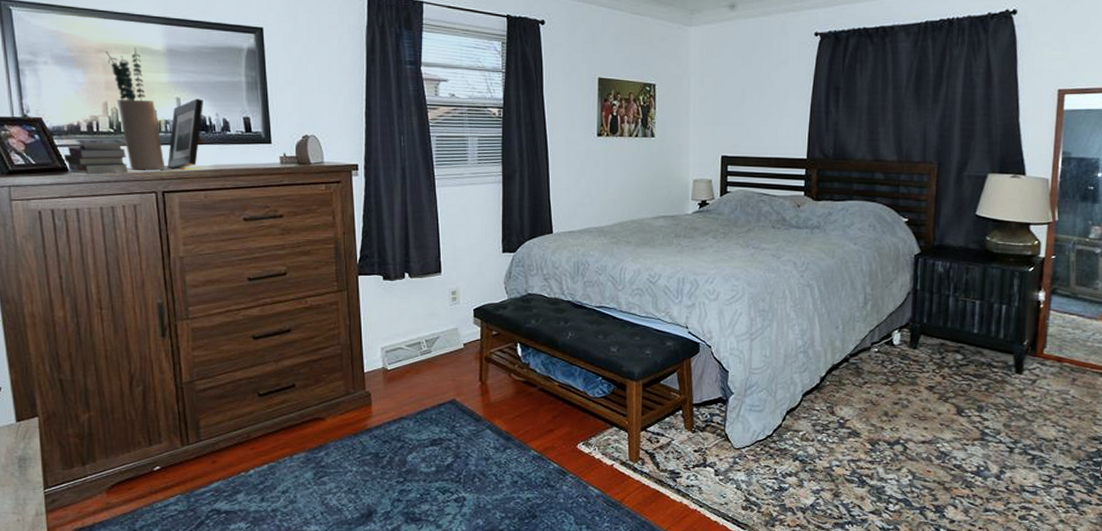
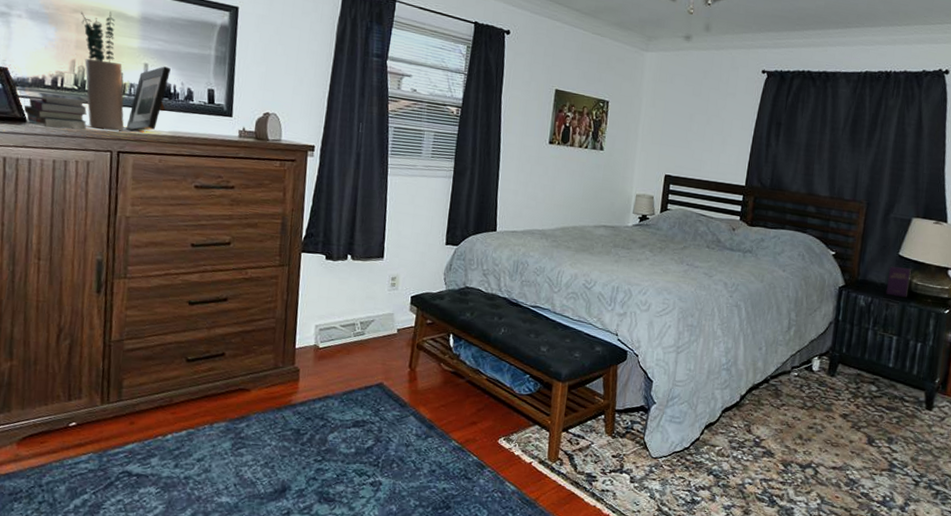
book: none [965,227,990,259] -> present [886,265,911,298]

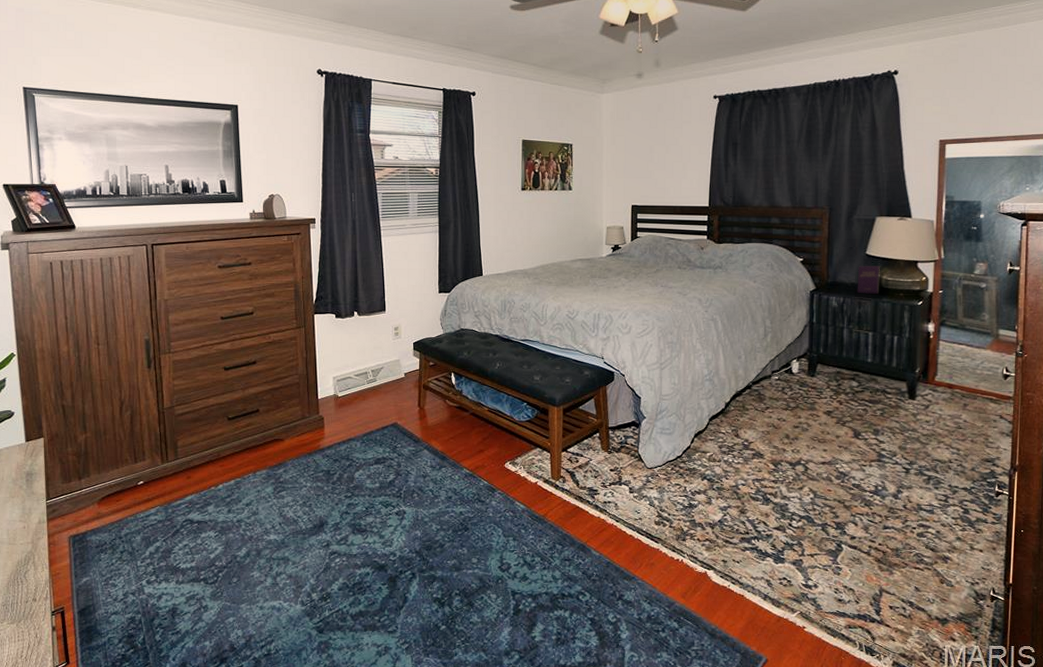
books: present [23,91,88,131] -> none [72,201,125,231]
vase: present [81,11,125,131] -> none [109,124,155,228]
picture frame: present [125,66,171,132] -> none [156,165,187,226]

